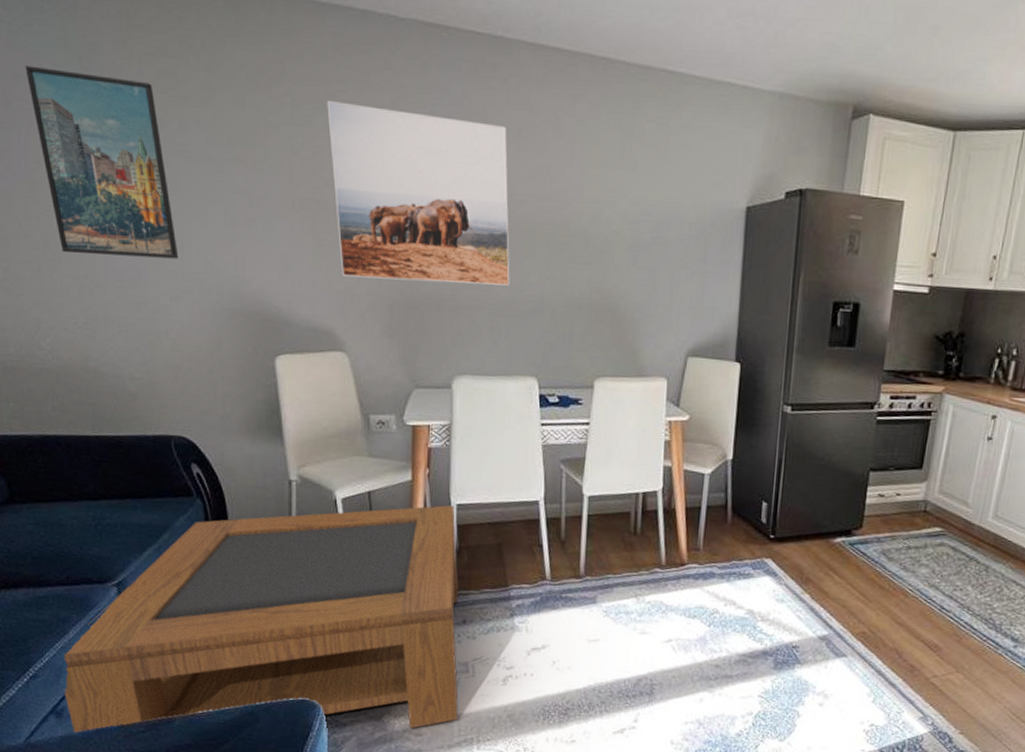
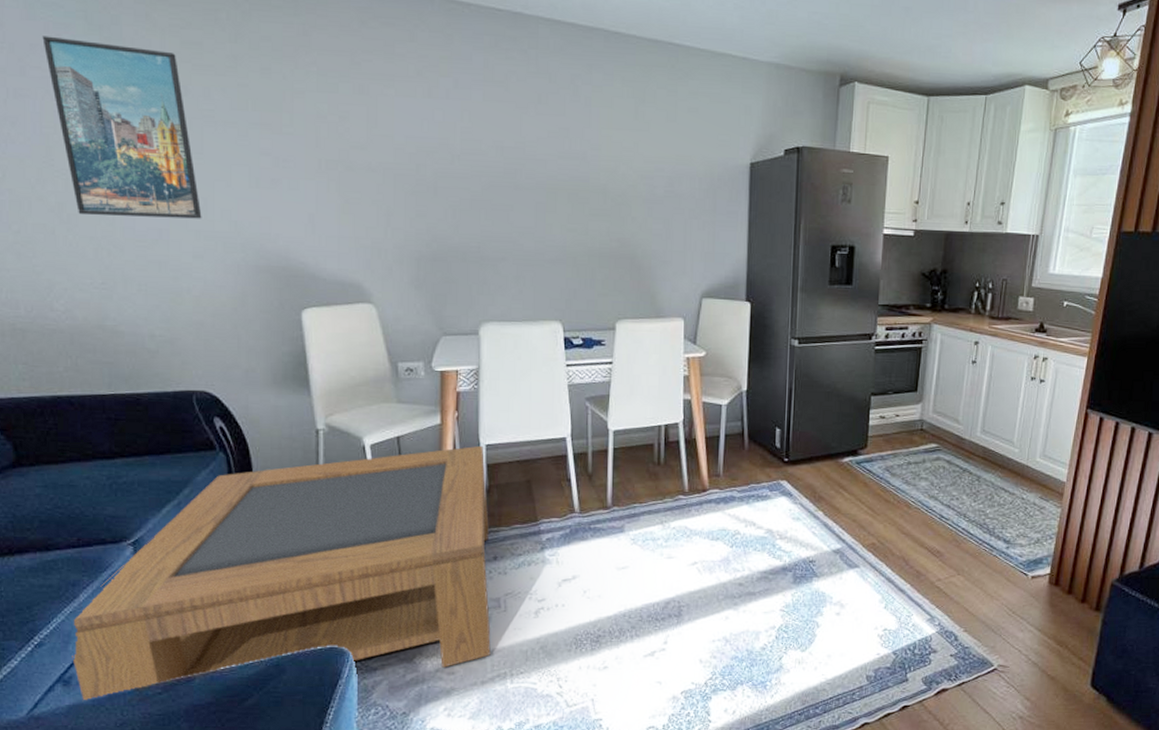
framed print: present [327,101,510,286] -> none [353,70,533,238]

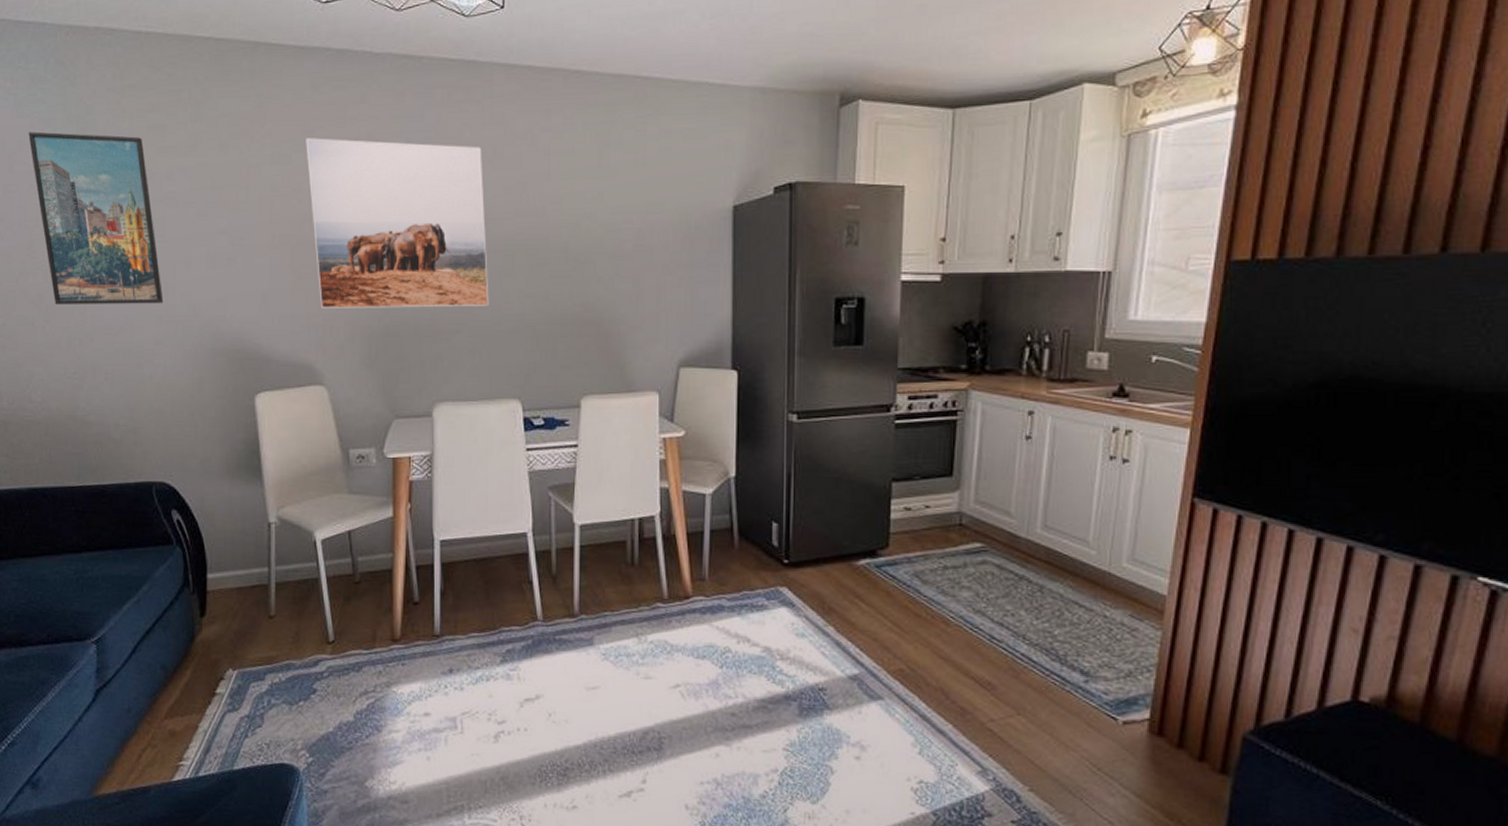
coffee table: present [72,445,491,701] -> none [40,541,447,806]
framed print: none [353,70,533,238] -> present [306,138,489,308]

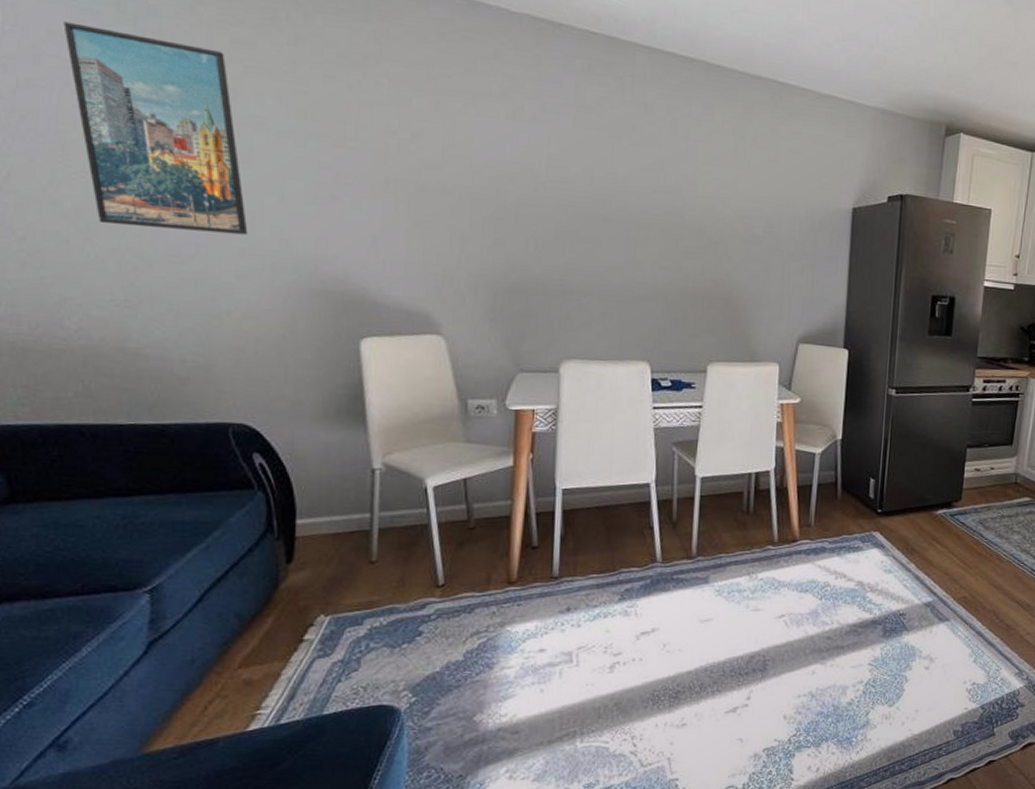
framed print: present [306,138,489,308] -> none [428,84,623,273]

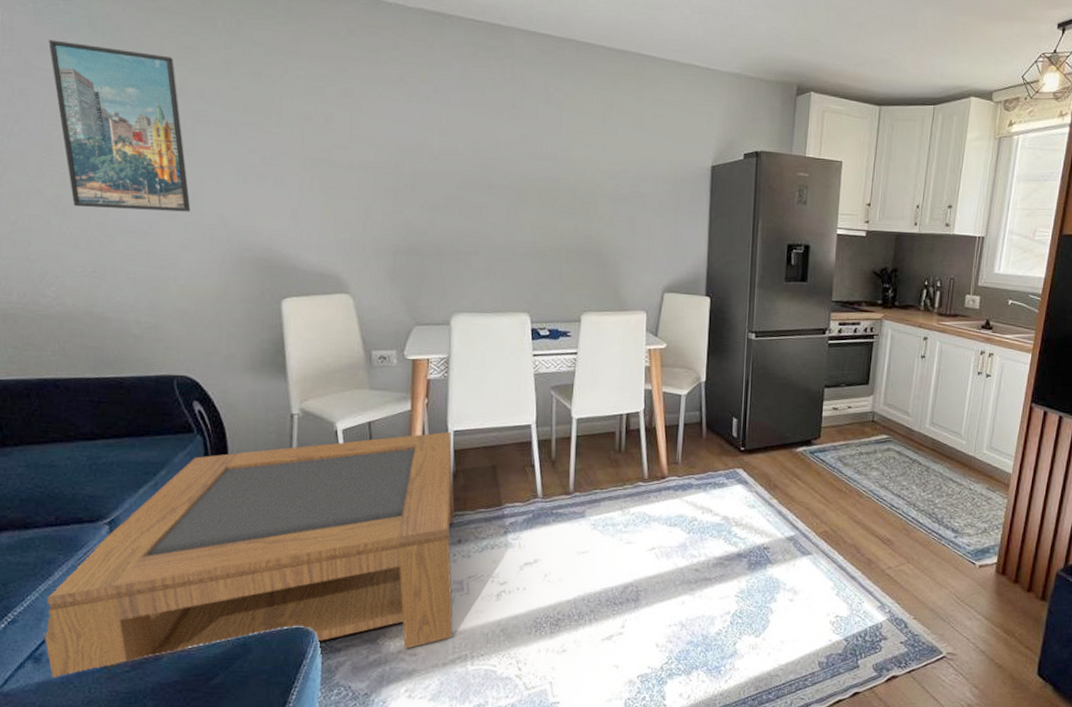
coffee table: none [69,490,563,768] -> present [44,431,455,678]

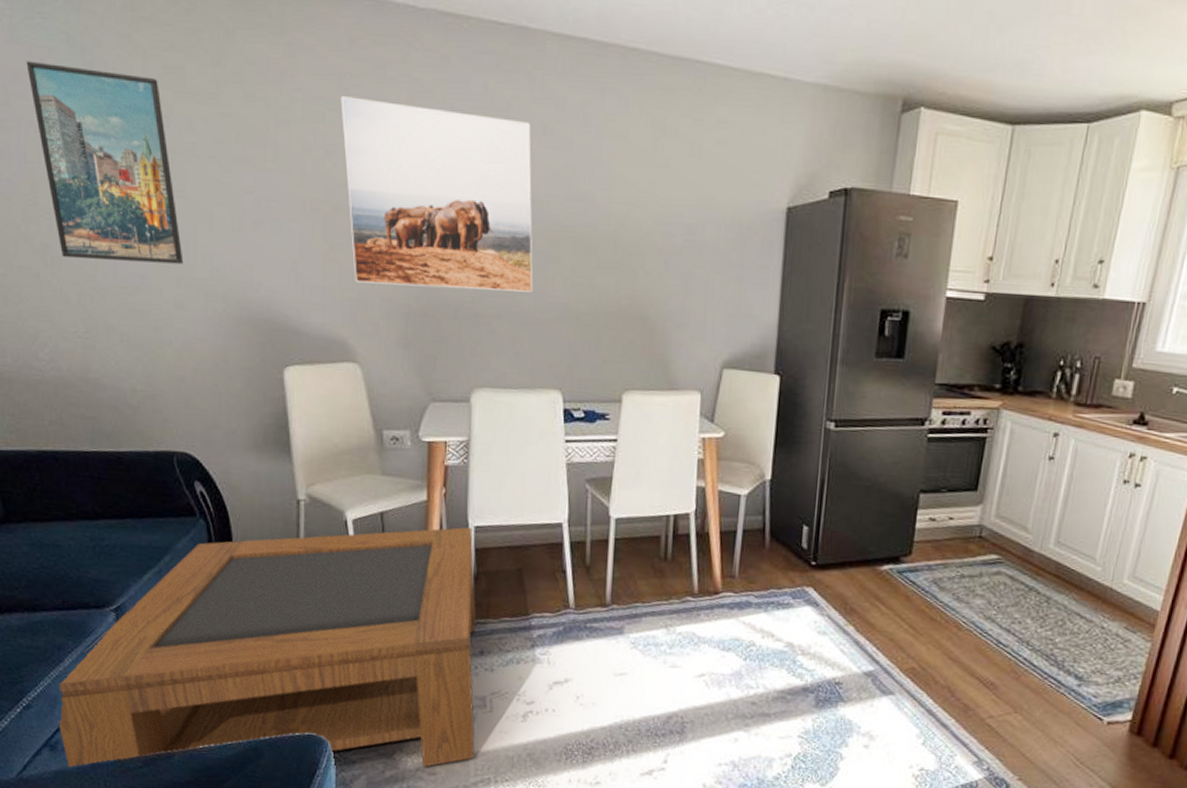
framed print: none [339,75,505,233] -> present [341,96,533,292]

